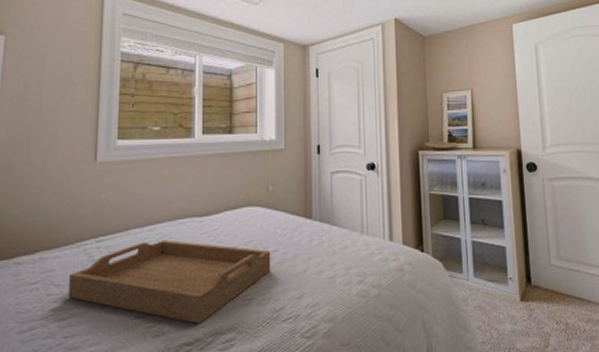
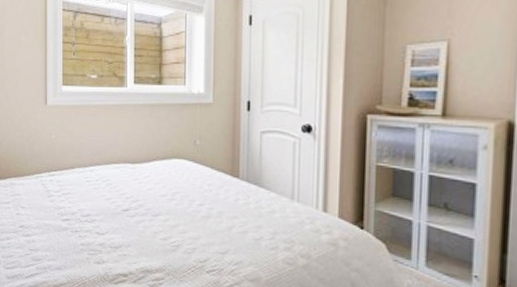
serving tray: present [69,239,271,324] -> none [31,180,197,260]

